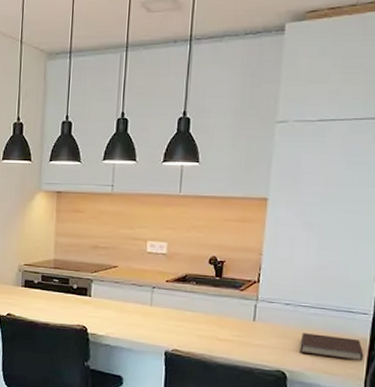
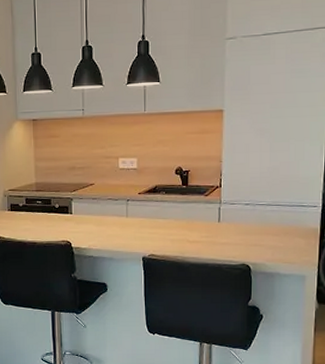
notebook: present [299,333,364,361] -> none [260,228,316,249]

